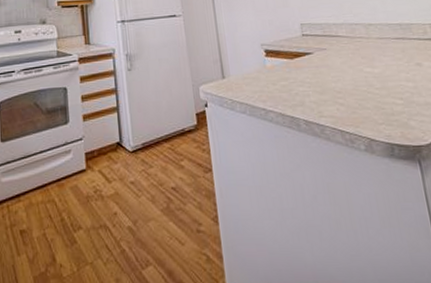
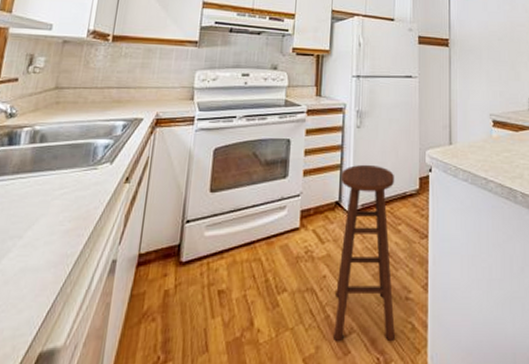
bar stool: none [119,104,191,273] -> present [334,164,395,341]

